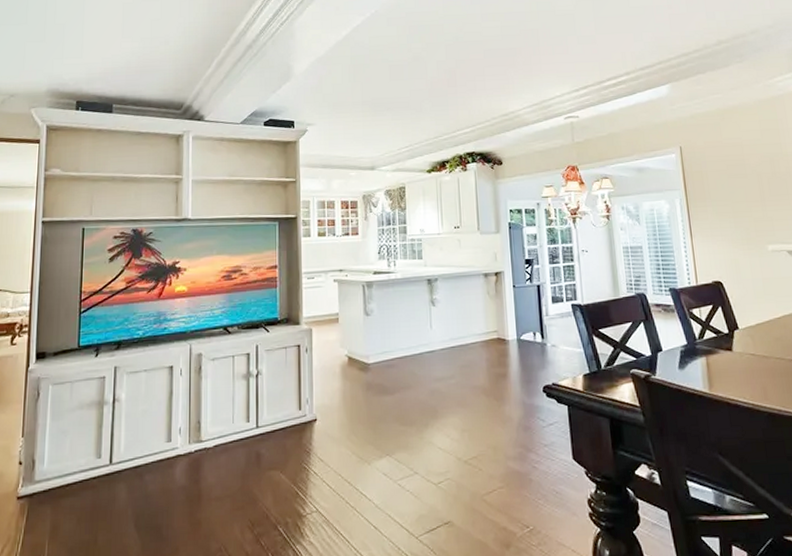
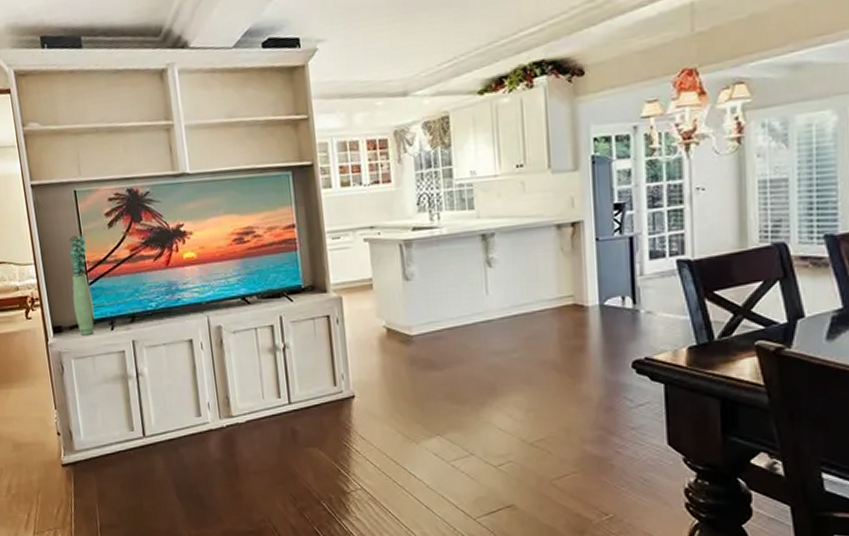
vase: none [61,265,87,362] -> present [69,232,94,335]

